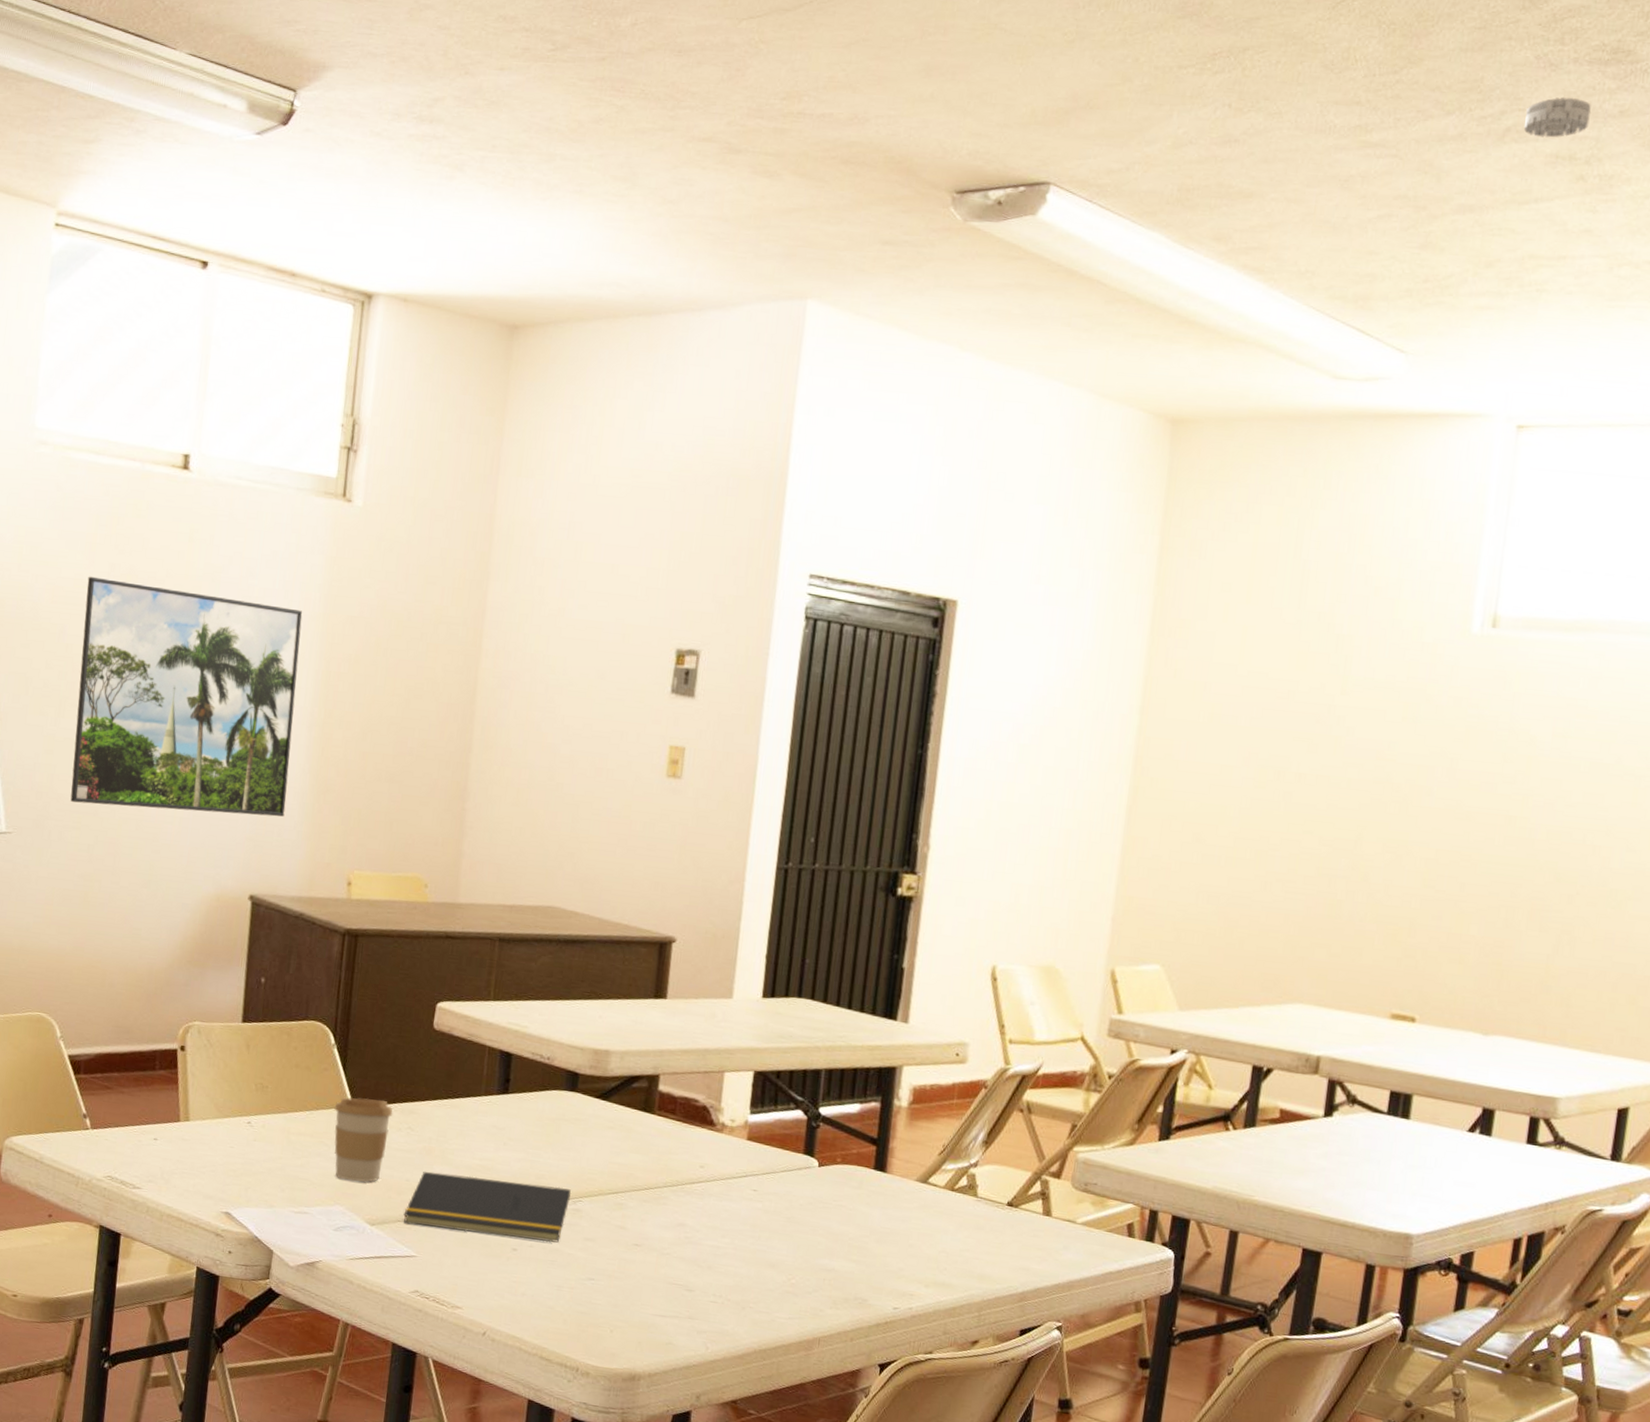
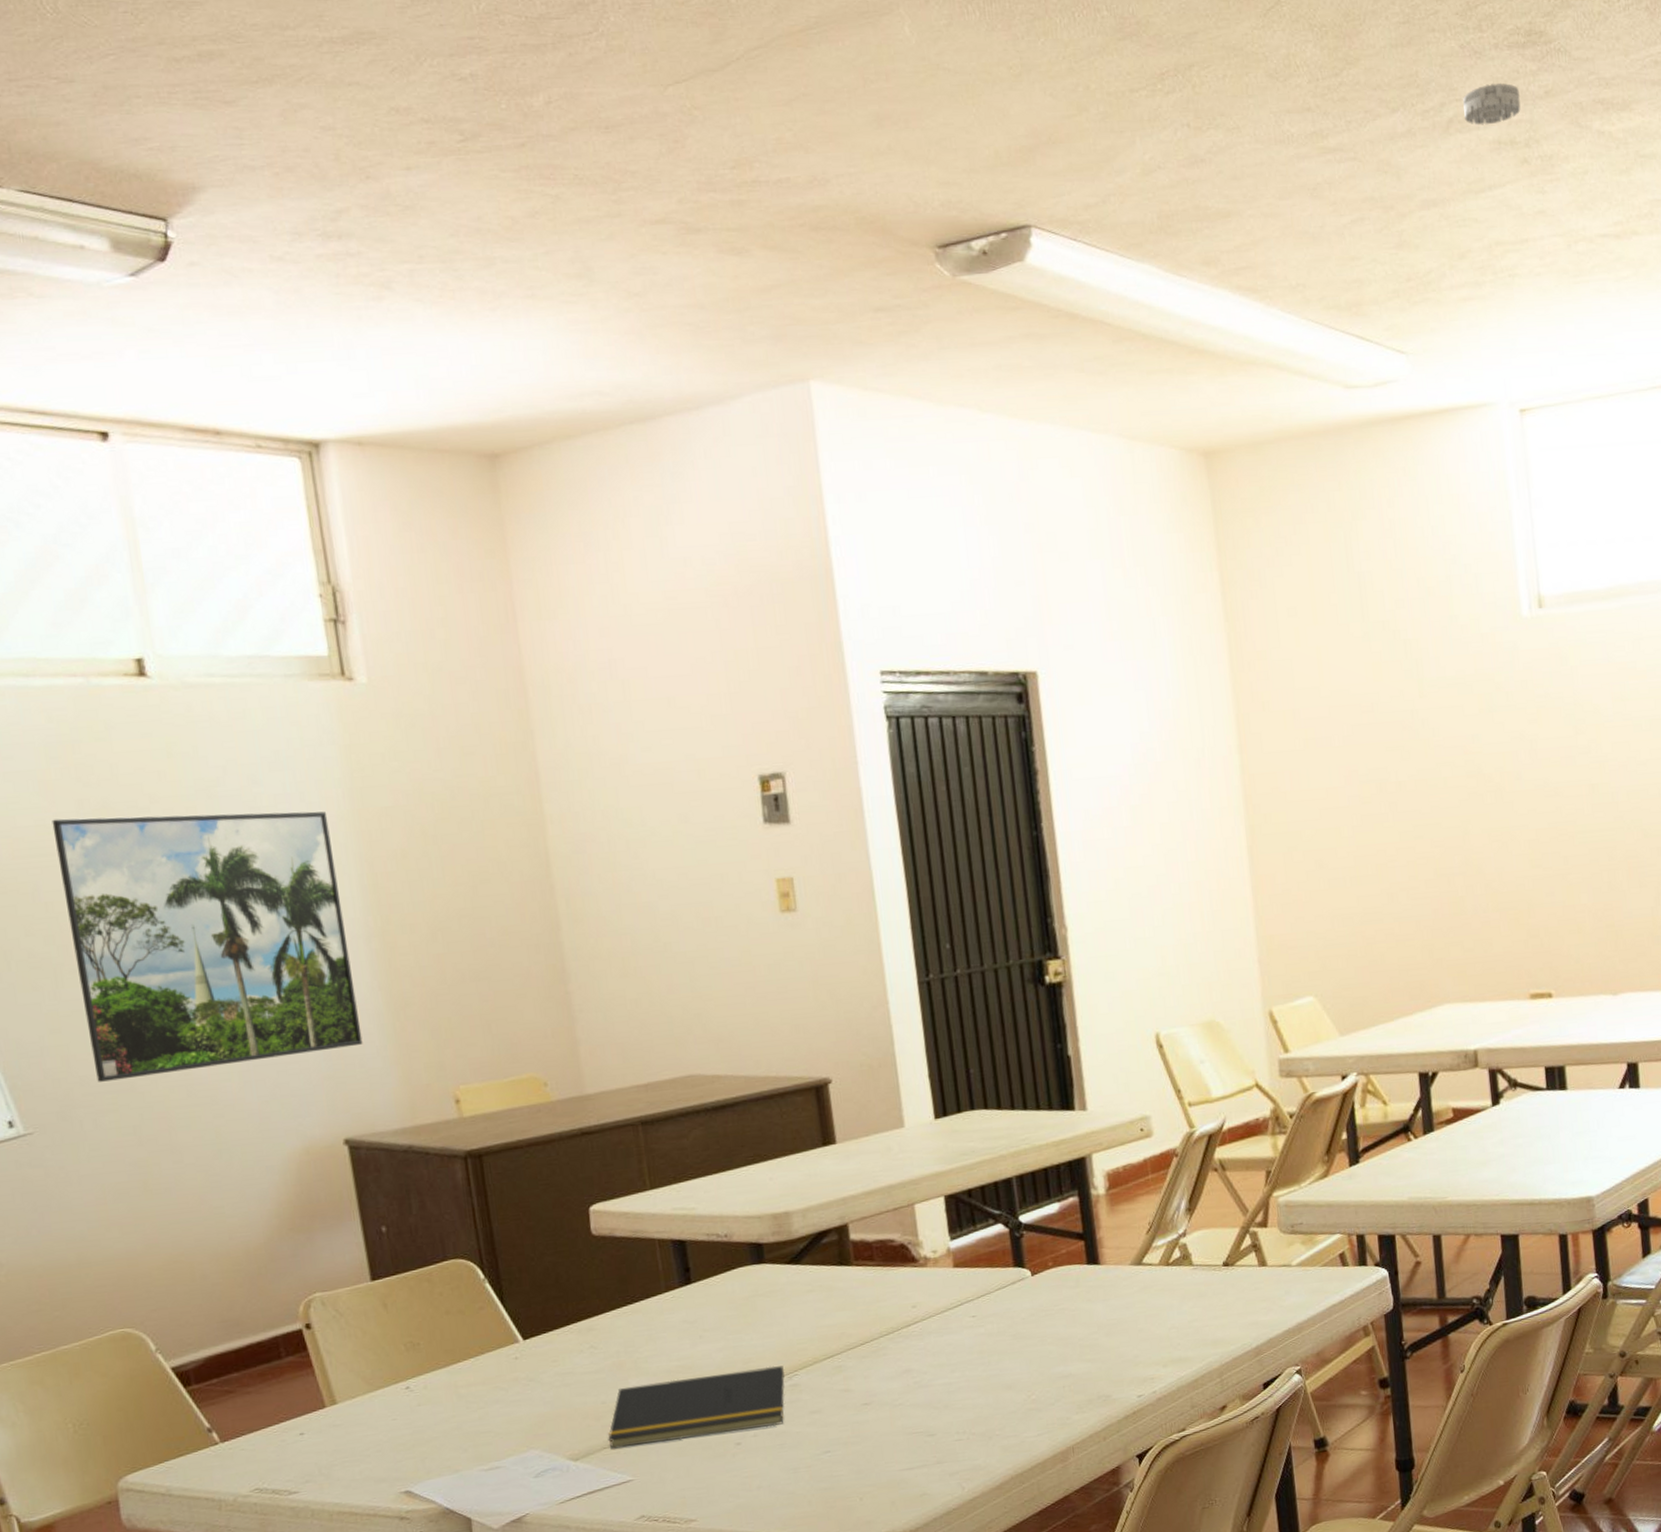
coffee cup: present [334,1097,393,1183] -> none [501,1325,572,1421]

